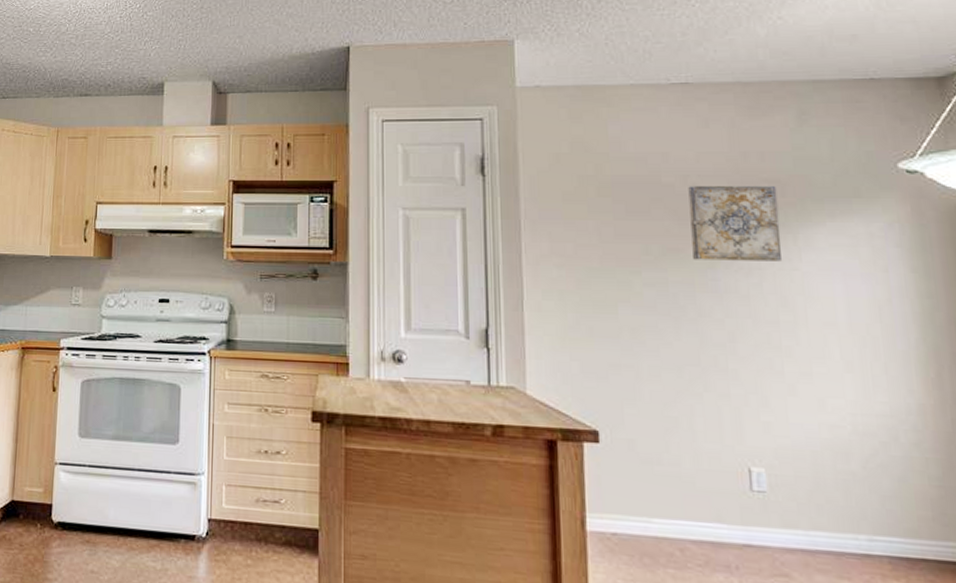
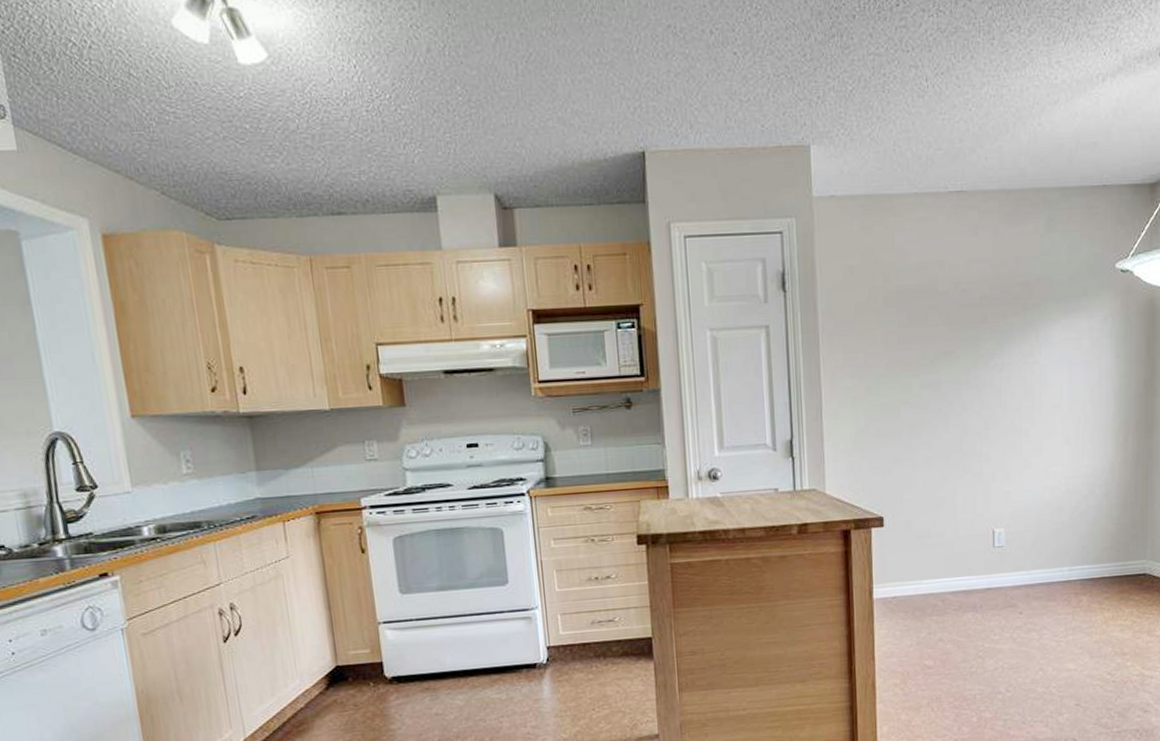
wall art: present [688,186,782,262] -> none [959,289,1027,361]

